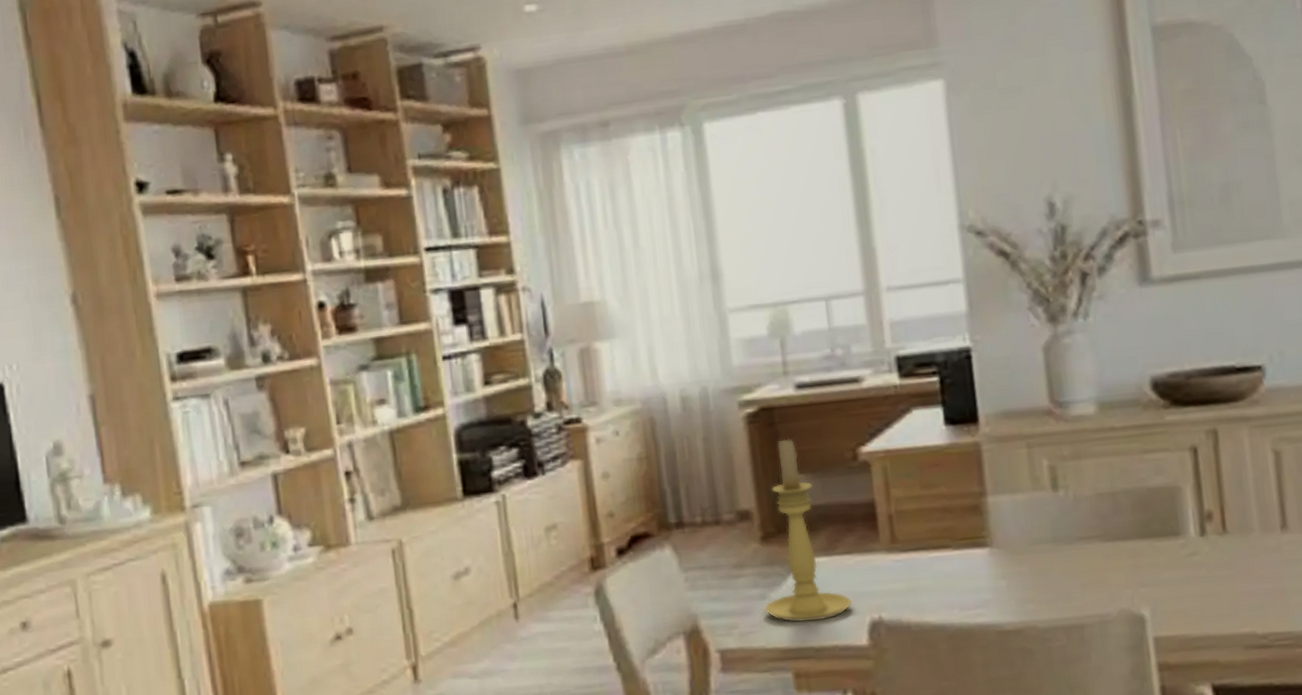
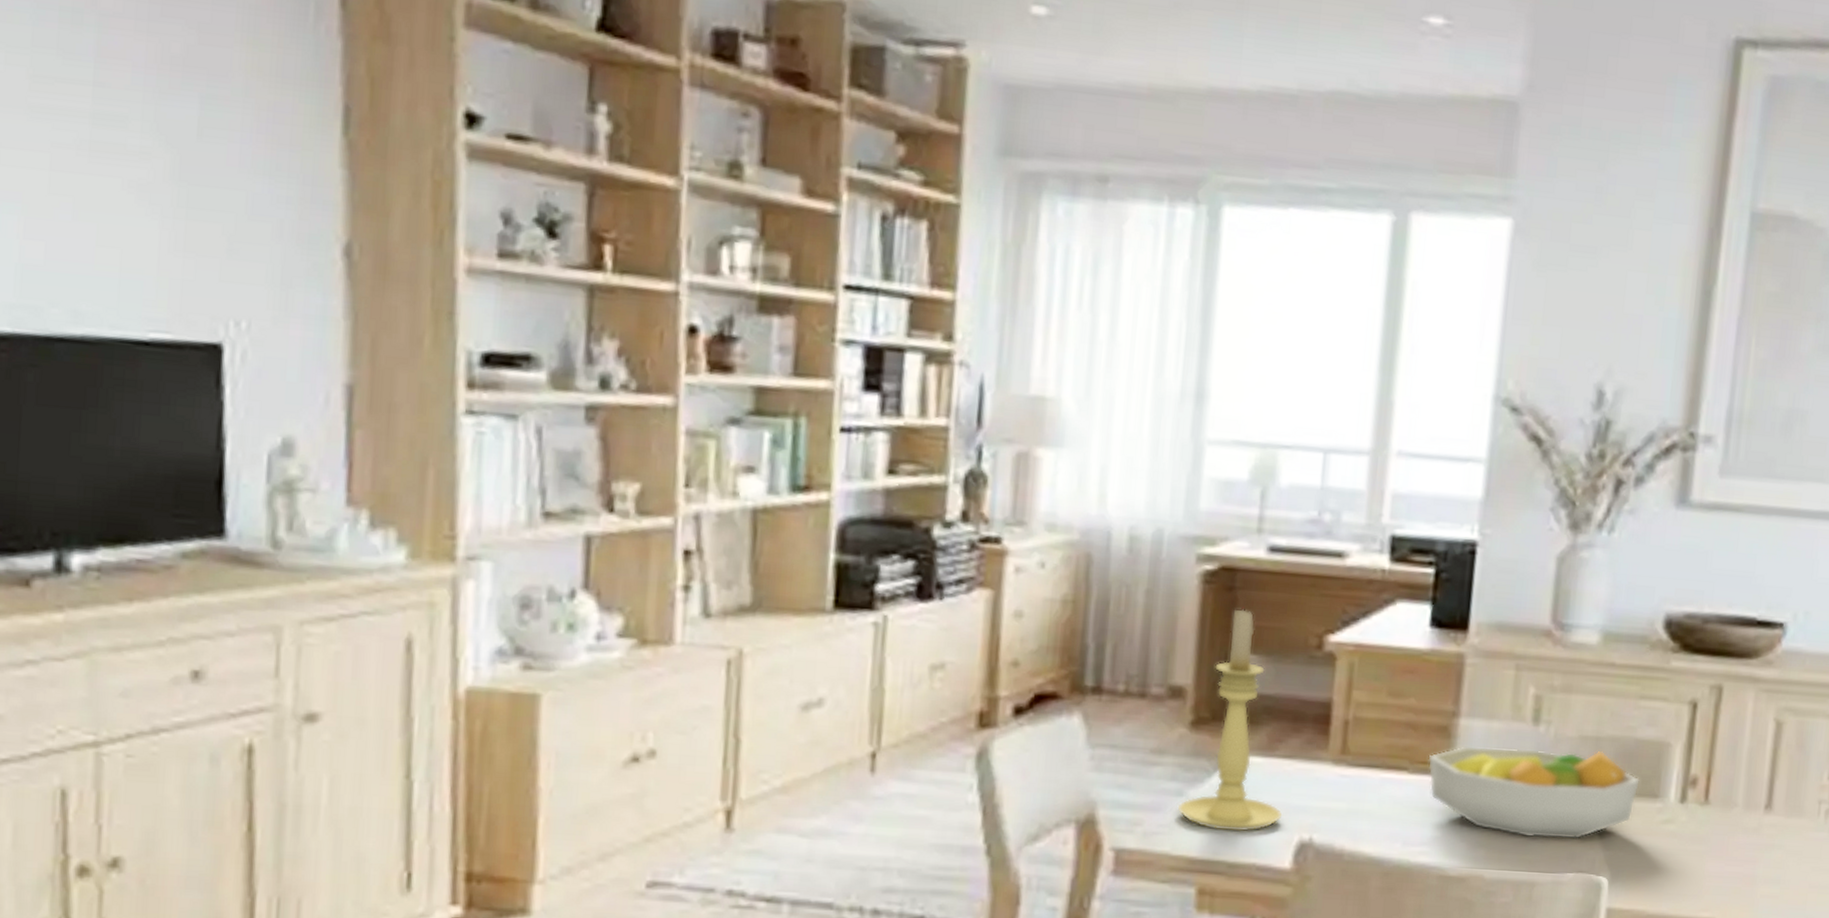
fruit bowl: none [967,503,1161,588] -> present [1428,746,1641,839]

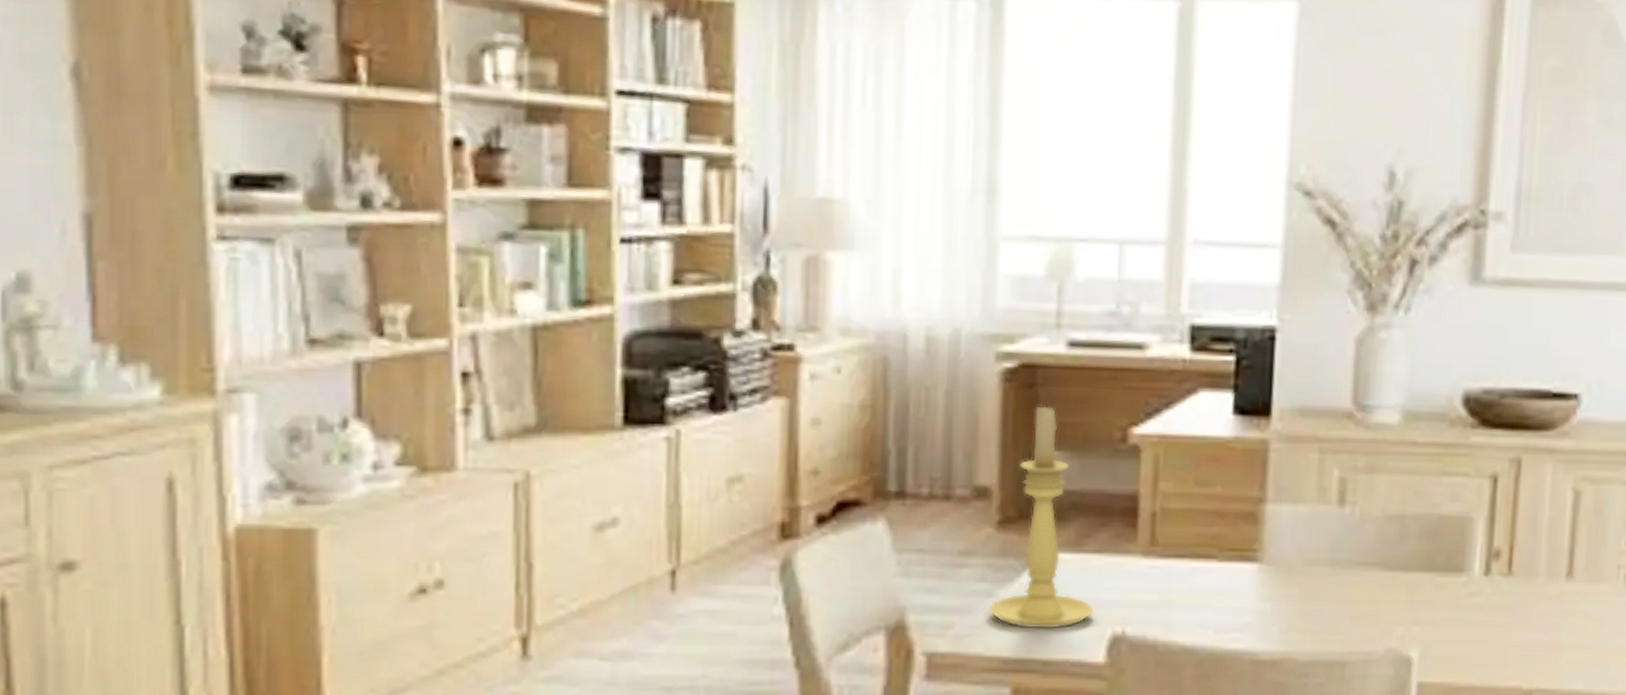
fruit bowl: present [1428,746,1641,839] -> none [1236,528,1446,618]

